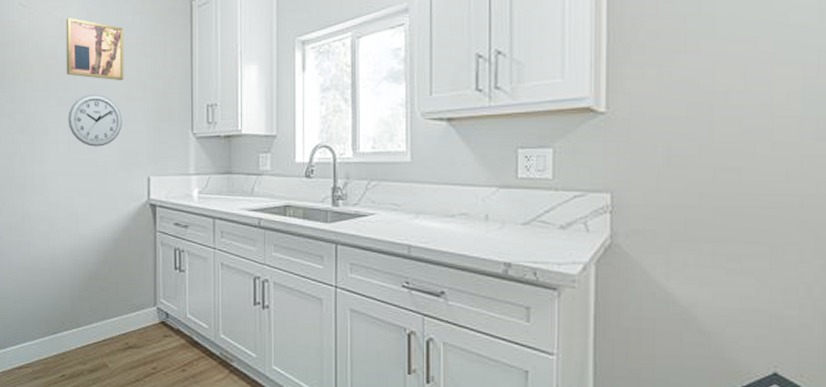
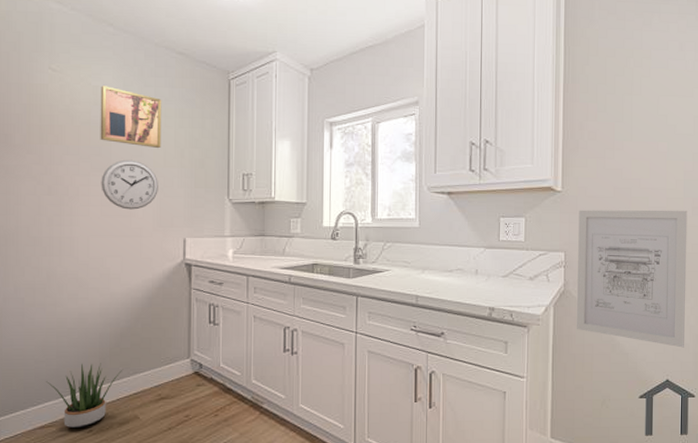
potted plant: none [22,305,92,372] -> present [45,363,123,429]
wall art: none [630,134,809,330] -> present [577,210,688,348]

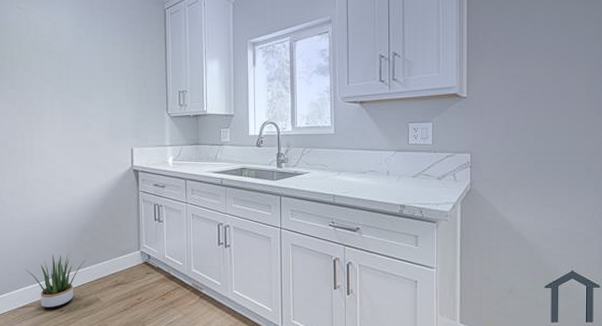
wall art: present [100,86,162,149] -> none [59,20,110,72]
wall clock: present [101,159,158,210] -> none [62,82,109,125]
wall art: present [577,210,688,348] -> none [483,111,591,241]

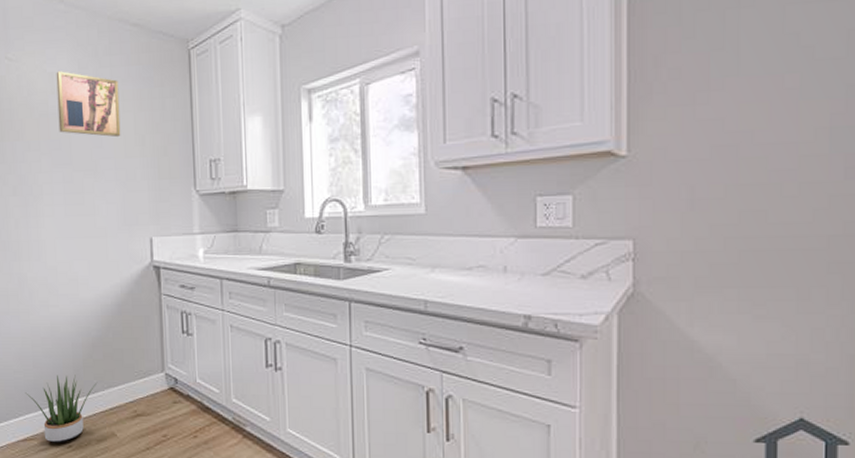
wall art: none [59,20,110,72] -> present [56,71,121,138]

